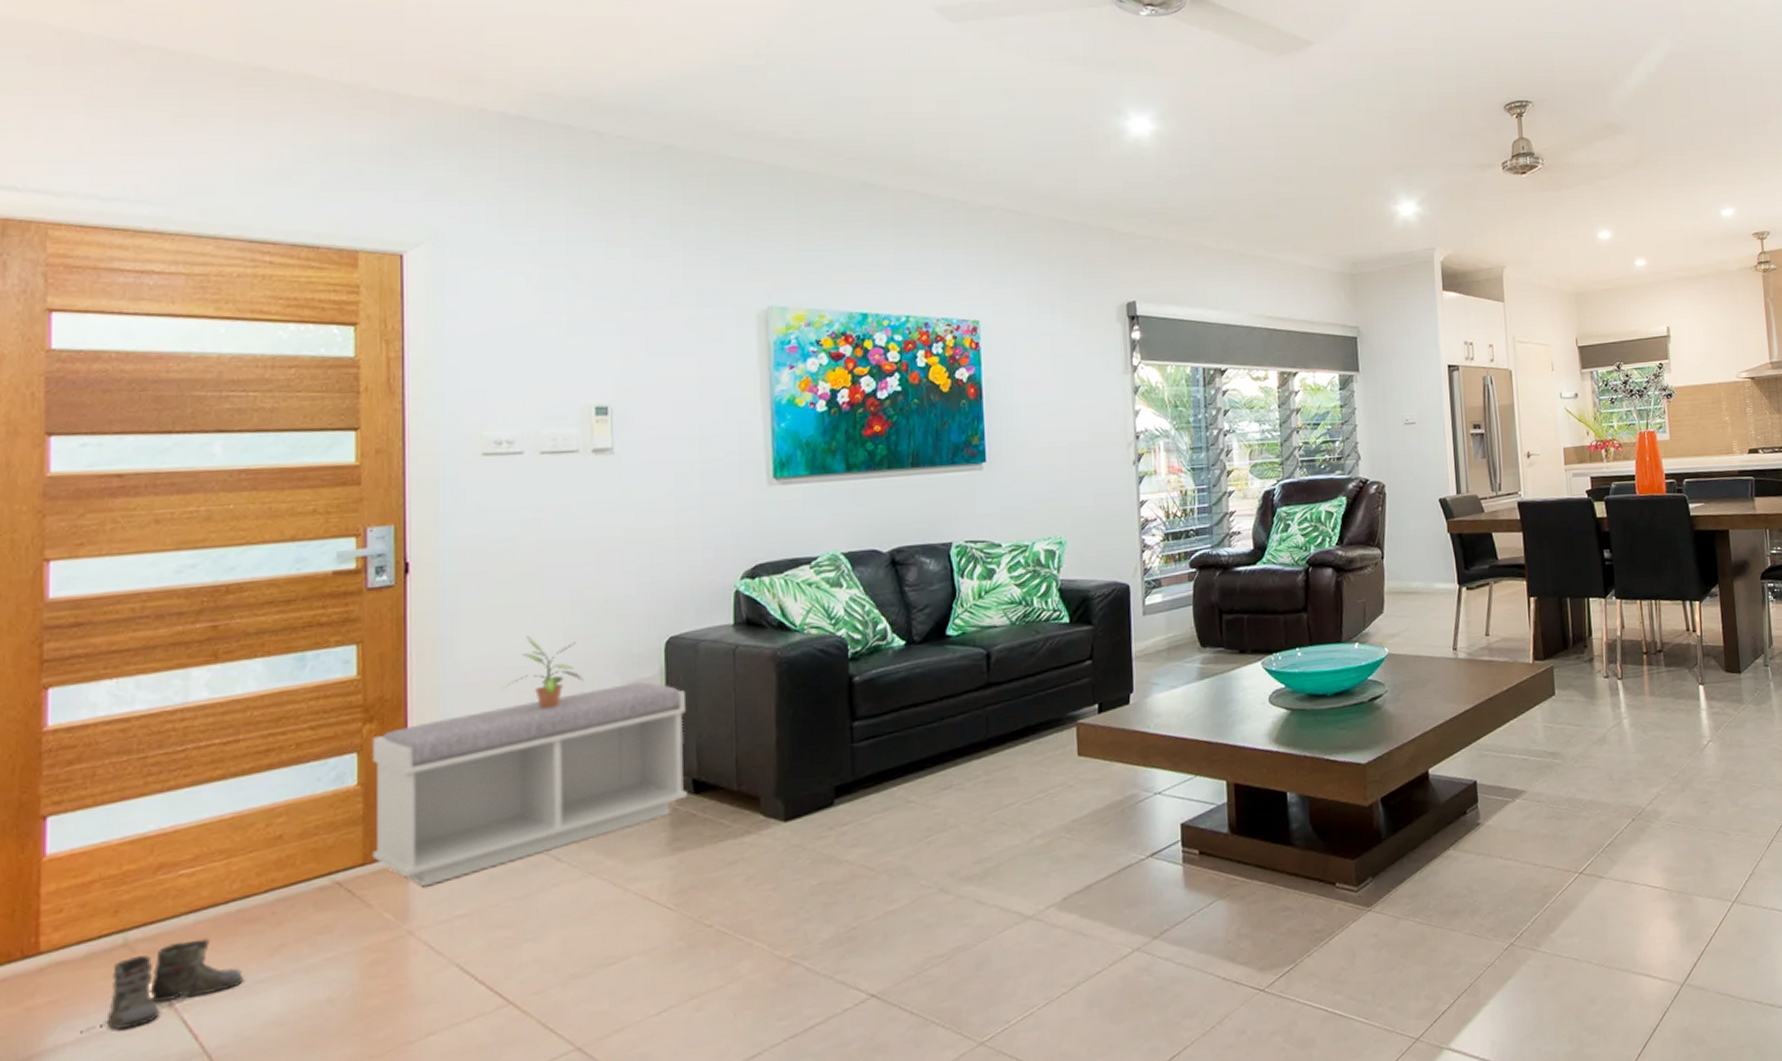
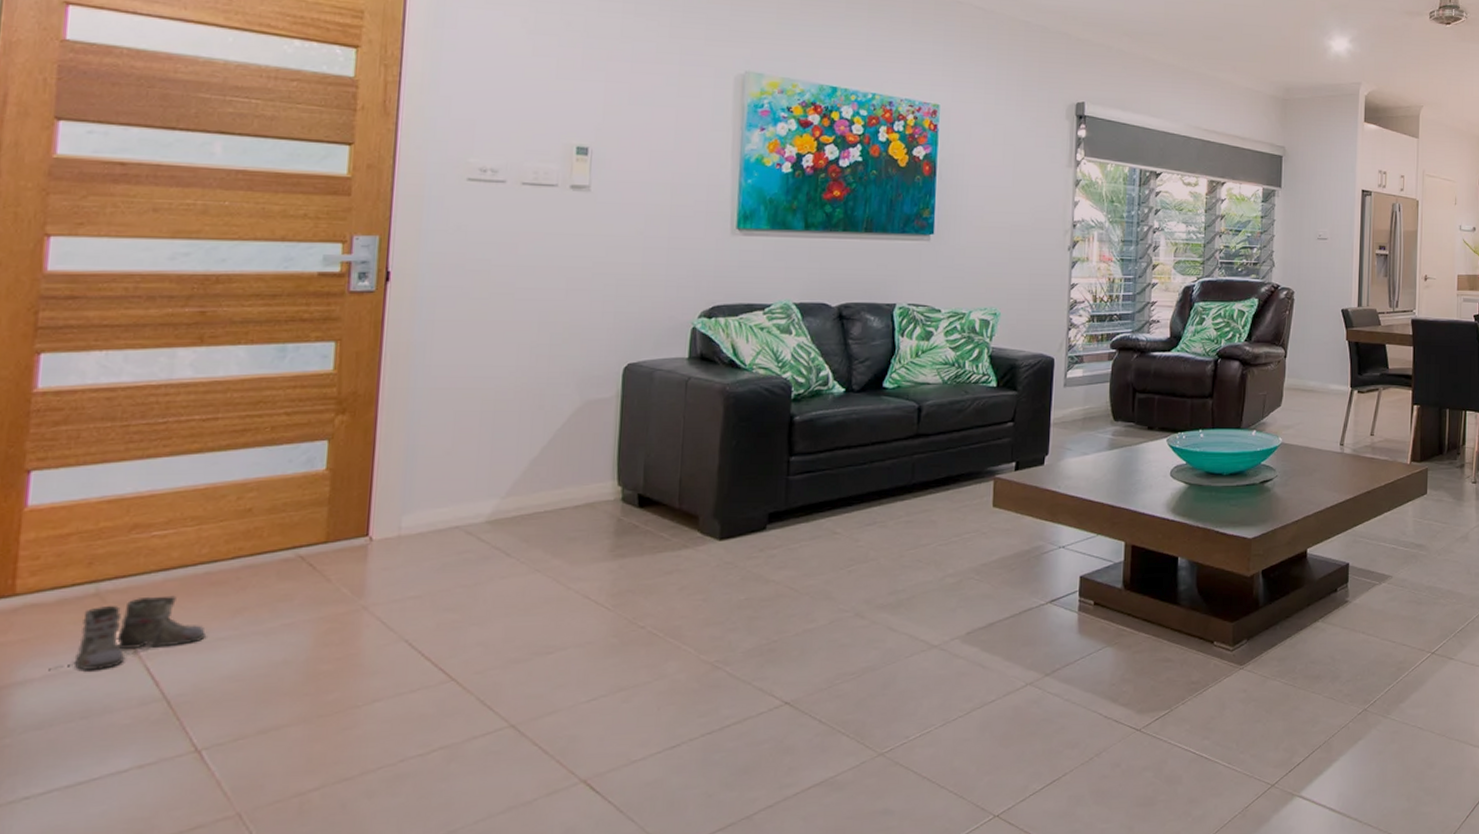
bench: present [371,681,687,887] -> none [334,401,638,568]
potted plant: present [502,636,584,709] -> none [468,350,546,417]

